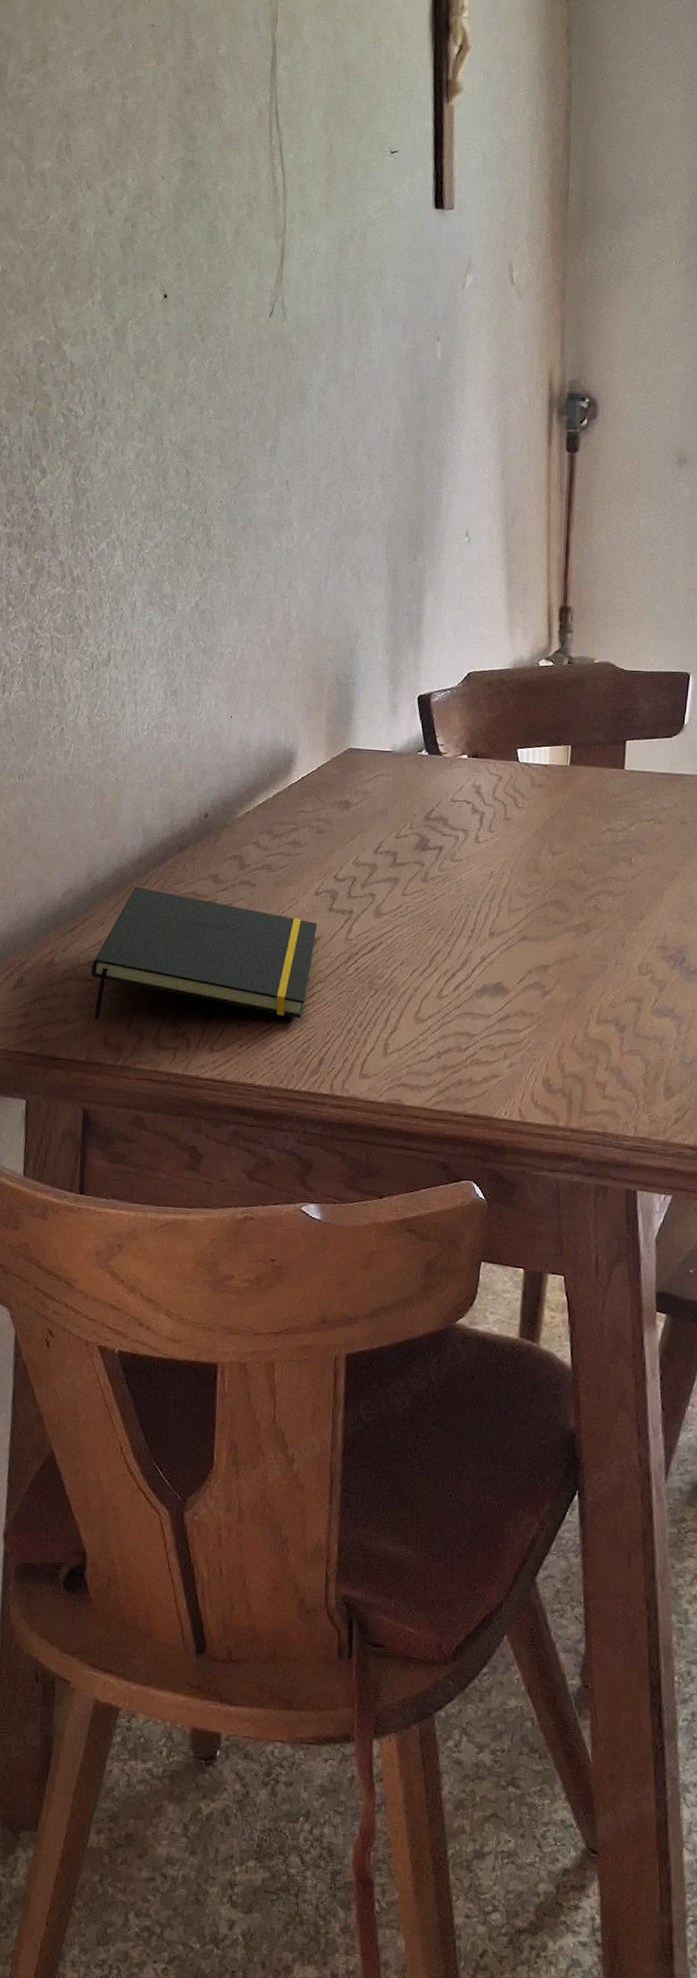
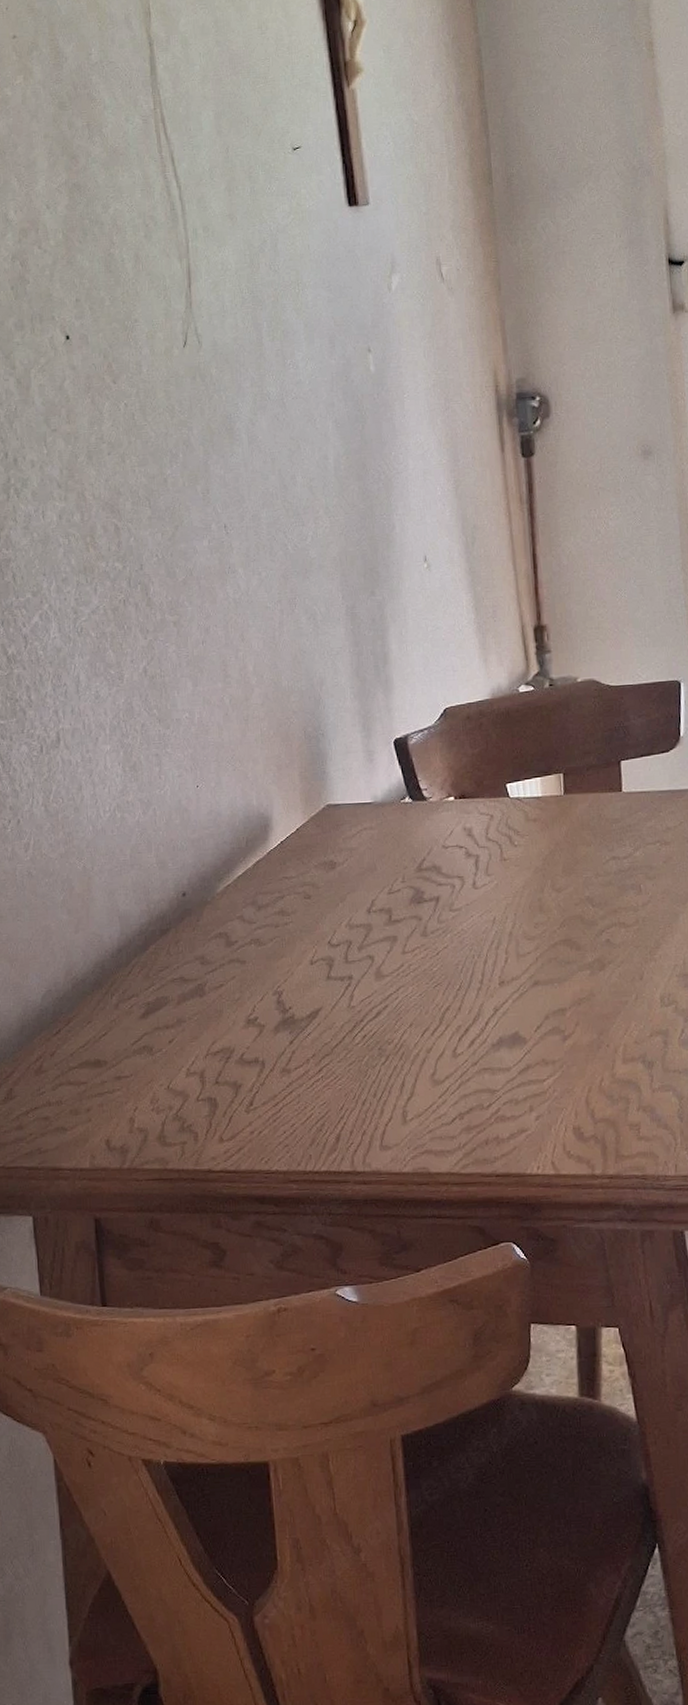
notepad: present [91,886,318,1020] -> none [83,978,317,1124]

